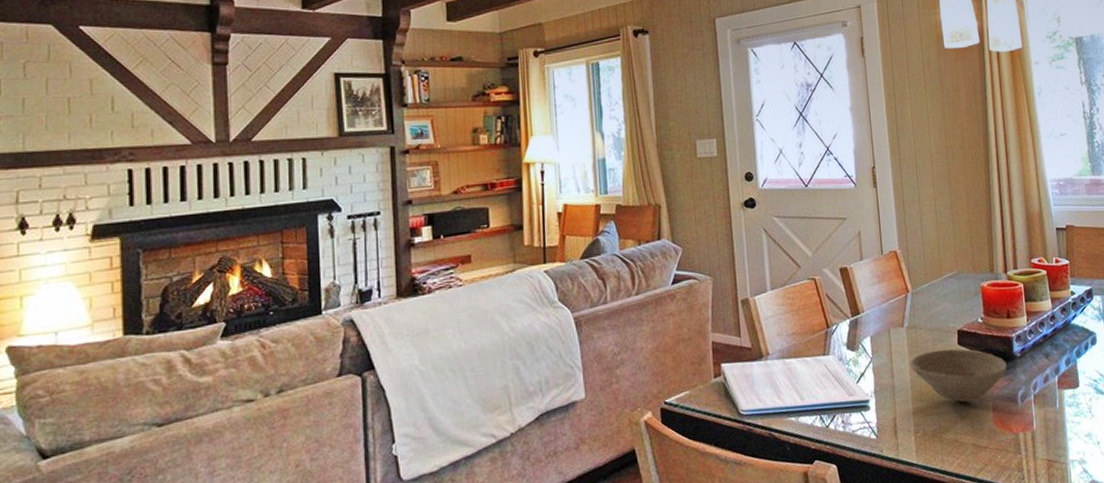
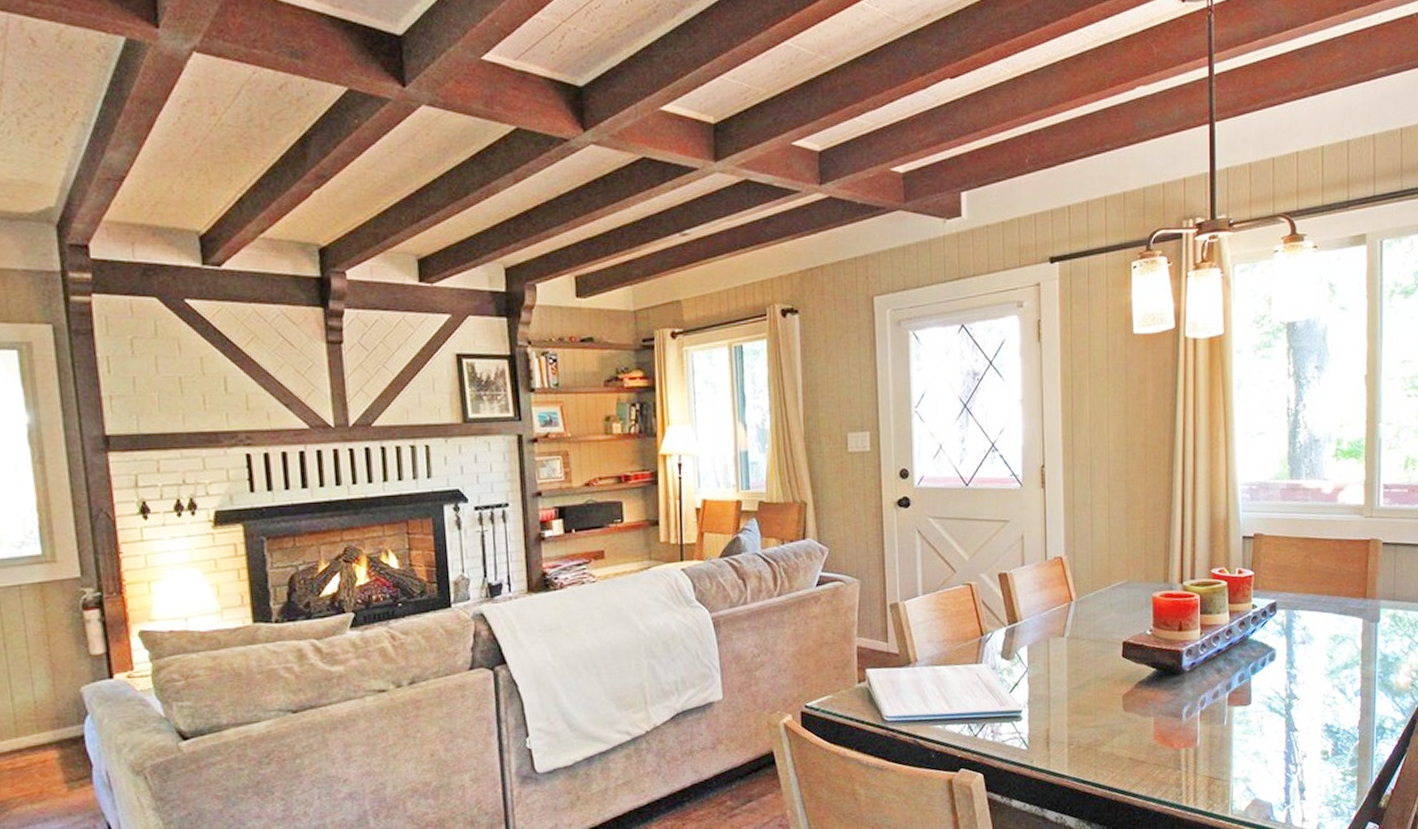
bowl: present [910,349,1007,402] -> none [1068,661,1173,716]

